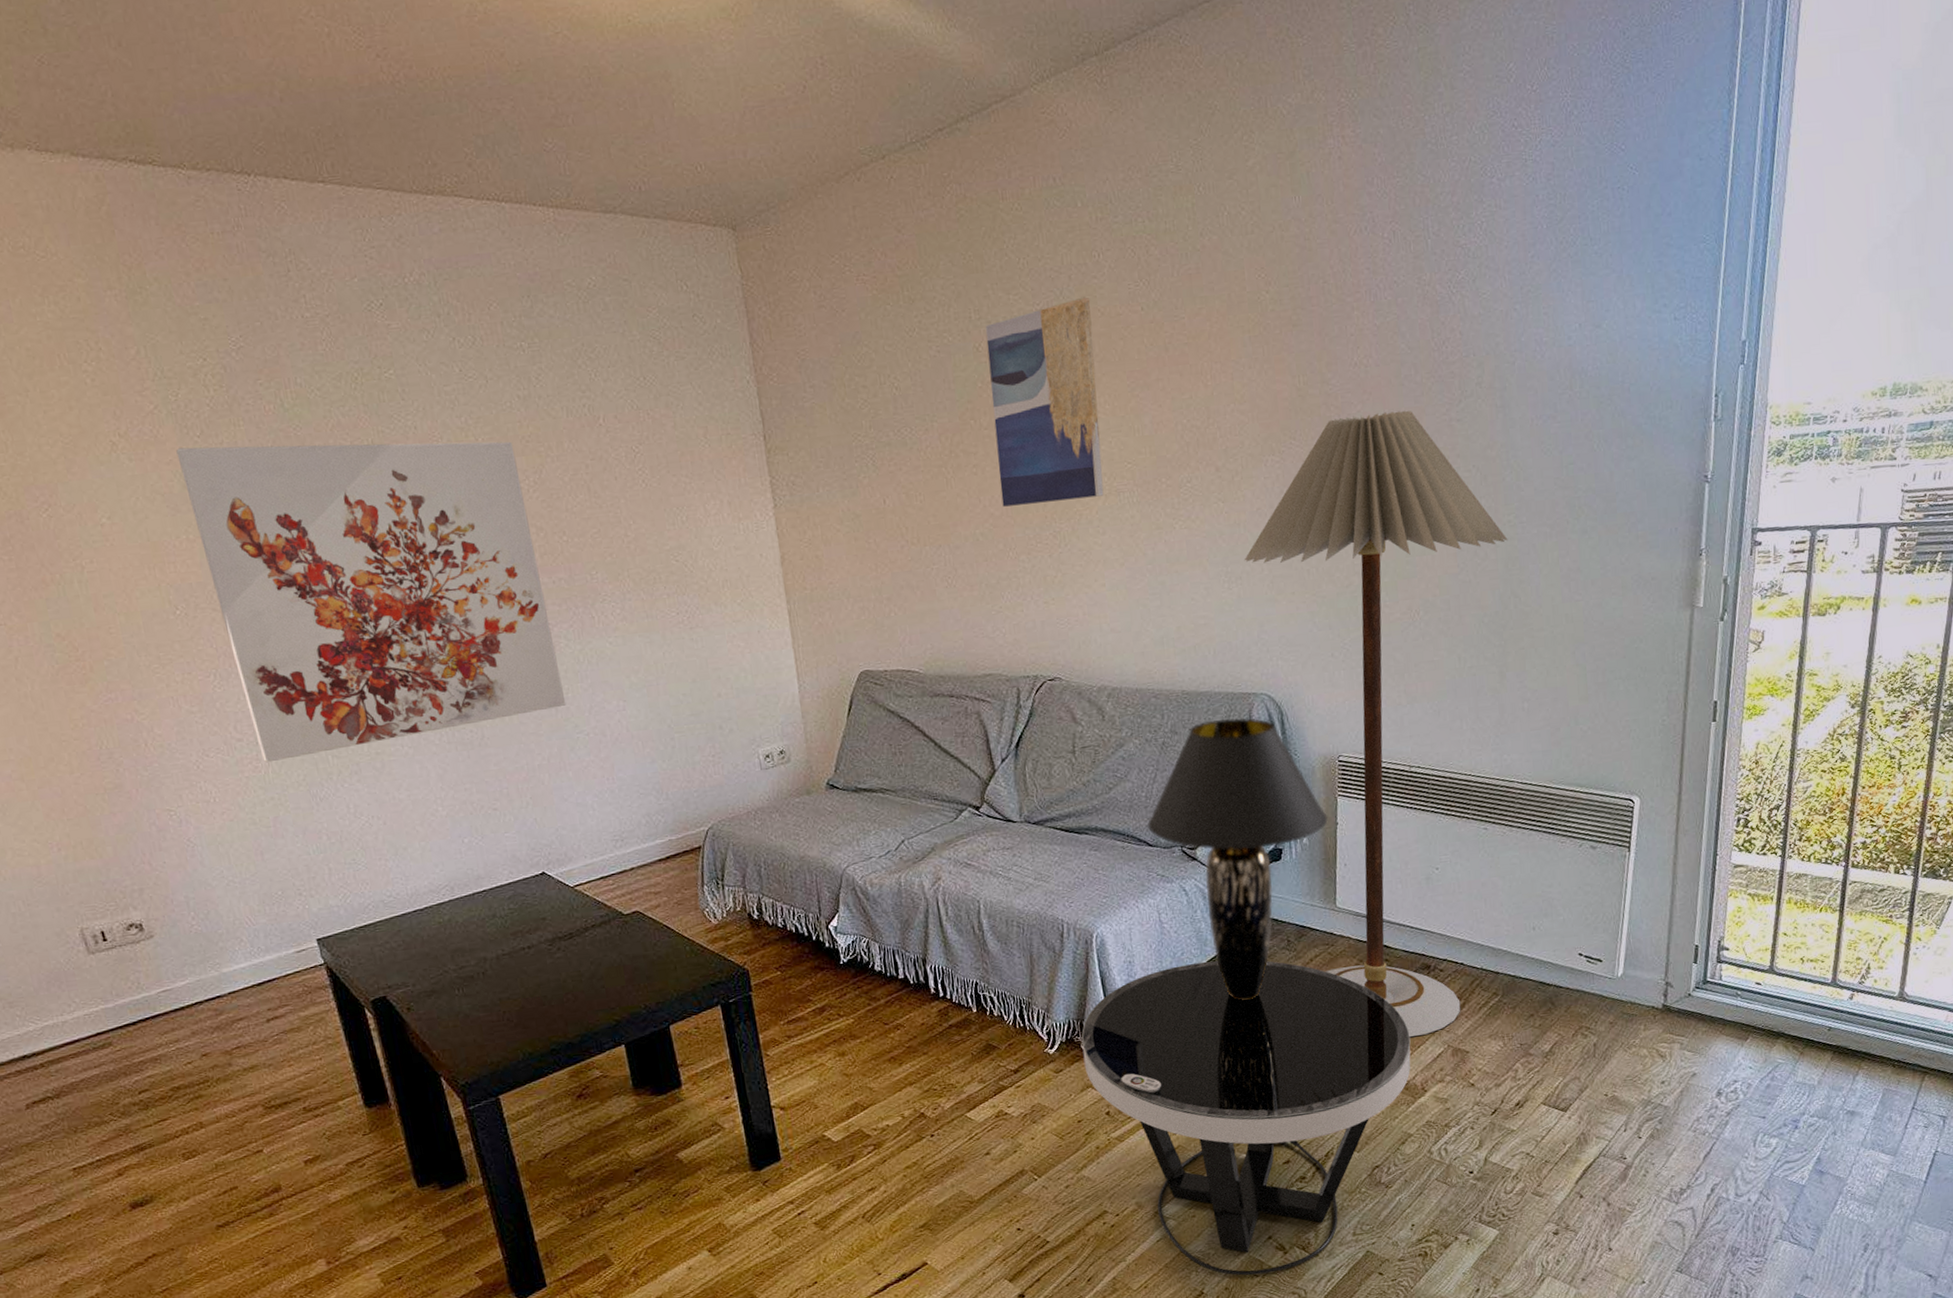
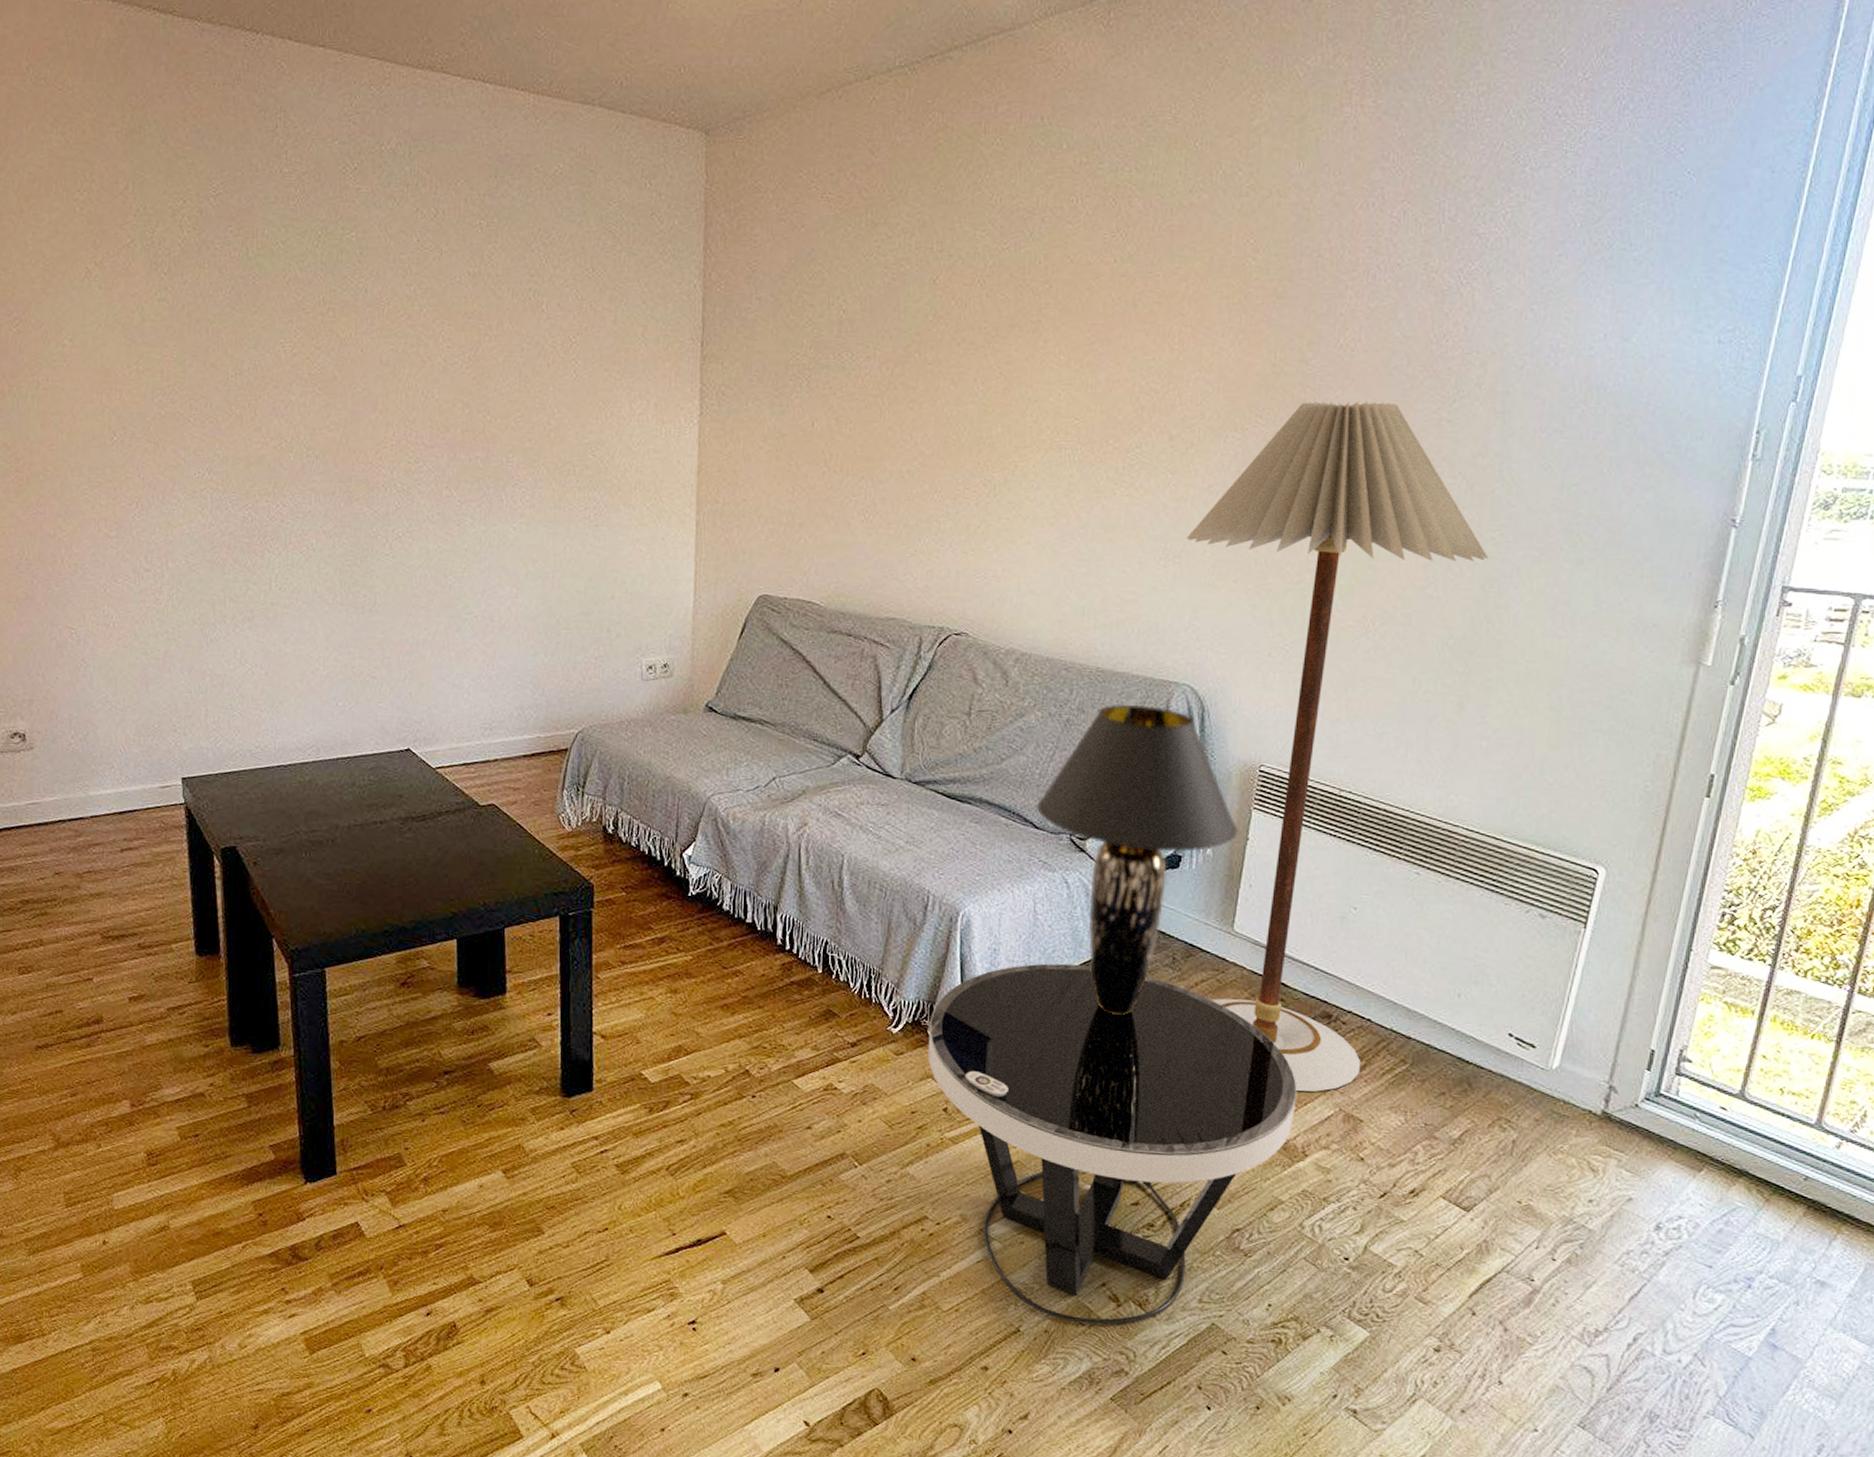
wall art: present [176,441,566,763] -> none [143,282,461,597]
wall art: present [985,296,1104,507] -> none [935,241,1061,450]

